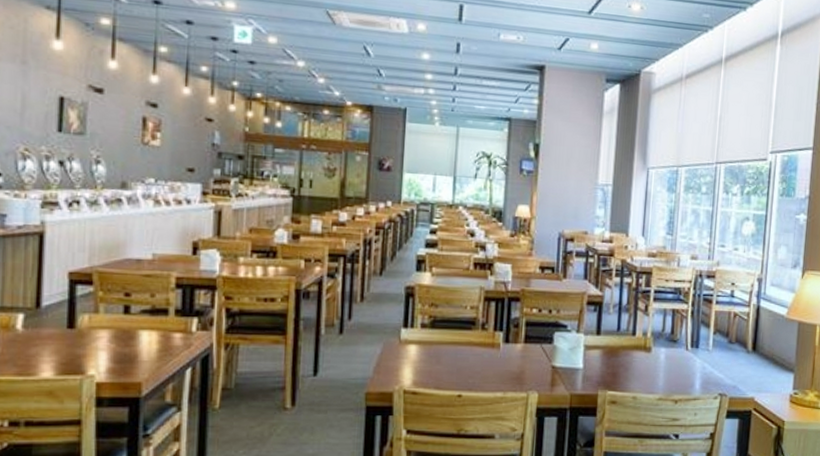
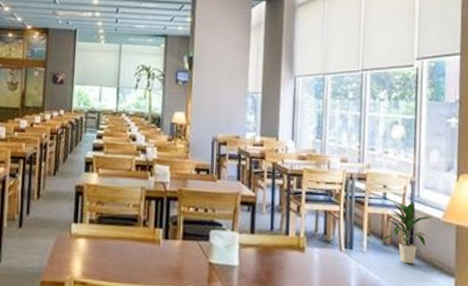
indoor plant: none [724,298,778,360] -> present [379,201,433,263]

